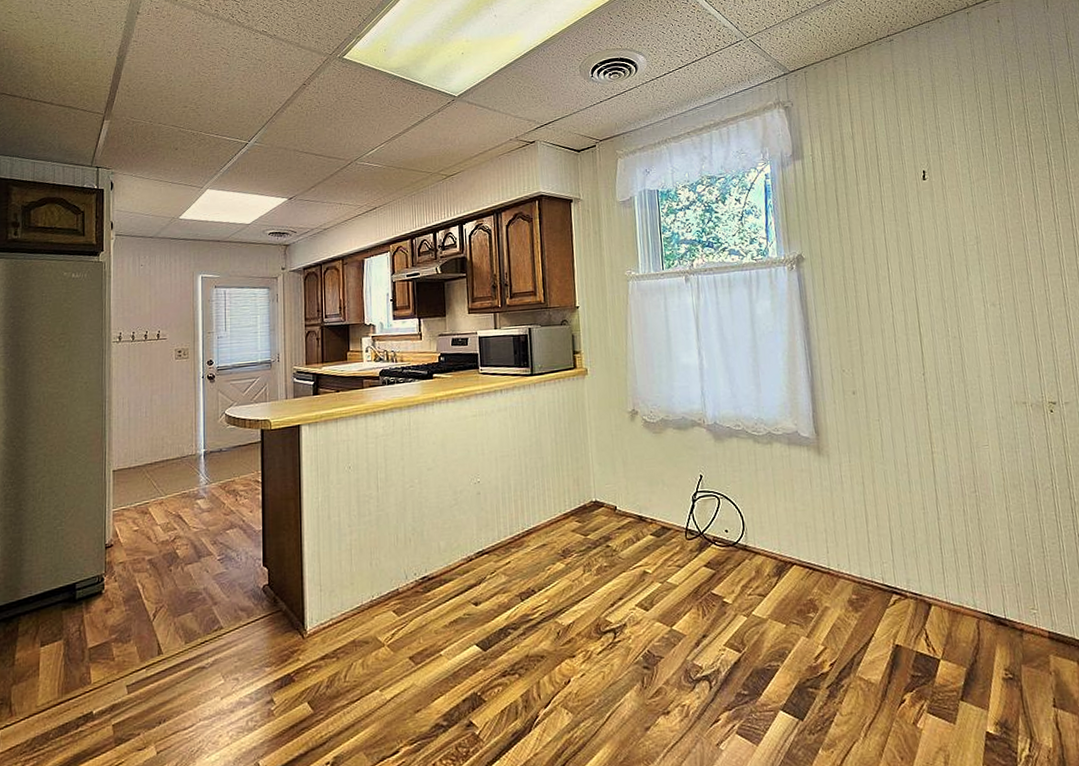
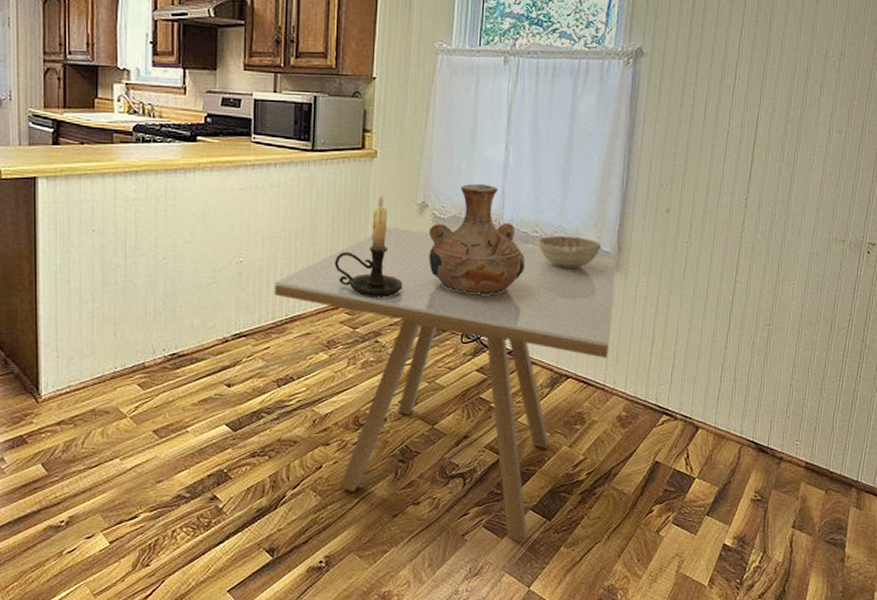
dining table: none [510,435,827,748] -> present [274,227,617,542]
candle holder: none [560,405,626,504] -> present [333,192,403,298]
vase: none [641,387,734,490] -> present [428,184,525,294]
decorative bowl: none [741,426,800,457] -> present [538,235,601,268]

